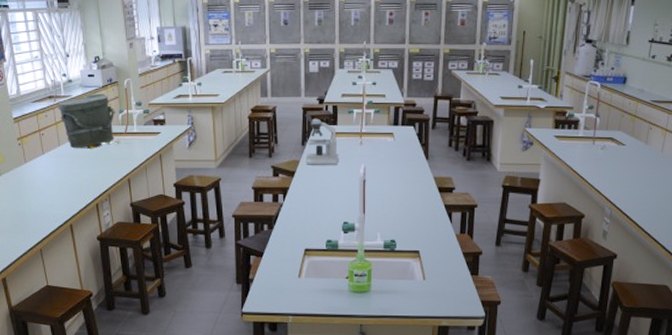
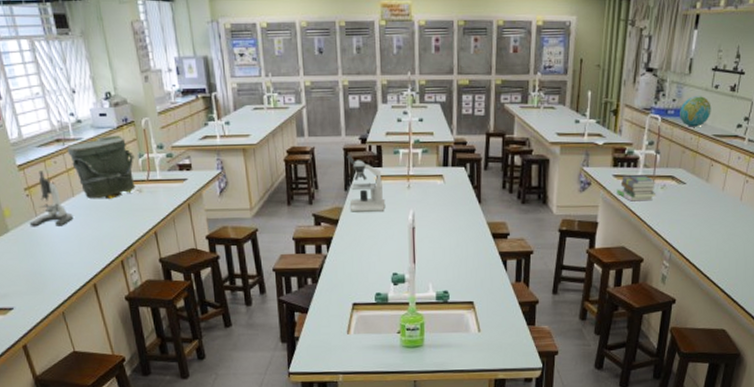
microscope: none [19,123,58,172] -> present [29,171,74,226]
books: none [558,136,597,161] -> present [617,175,657,202]
globe: none [618,64,649,93] -> present [680,95,712,127]

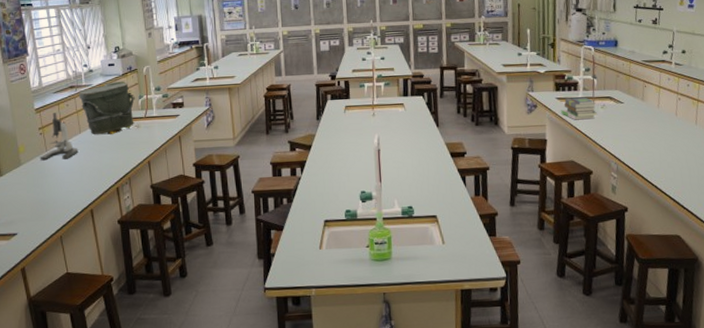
microscope: present [347,155,386,212] -> none [318,89,354,139]
globe: present [680,95,712,127] -> none [610,28,638,55]

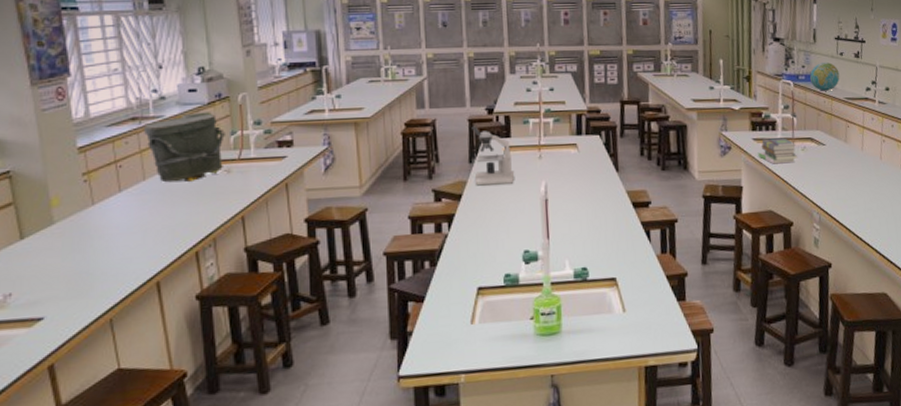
microscope: present [40,113,79,160] -> none [82,153,141,216]
microscope: none [318,89,354,139] -> present [472,126,515,186]
globe: none [610,28,638,55] -> present [810,61,840,91]

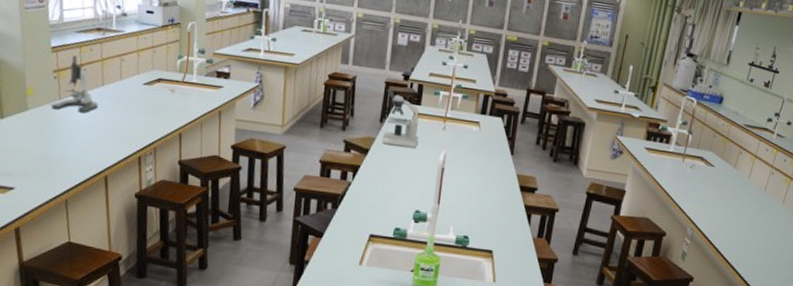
microscope: none [82,153,141,216] -> present [51,56,99,113]
bag: present [144,112,227,183] -> none [106,32,175,94]
books: present [758,138,798,164] -> none [647,150,685,178]
globe: present [810,61,840,91] -> none [714,85,745,115]

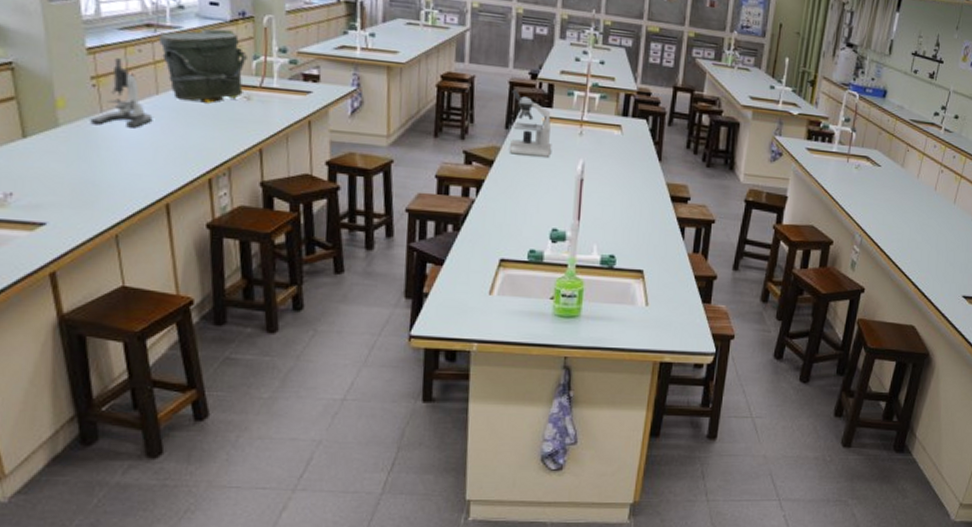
bag: none [106,32,175,94] -> present [159,28,249,103]

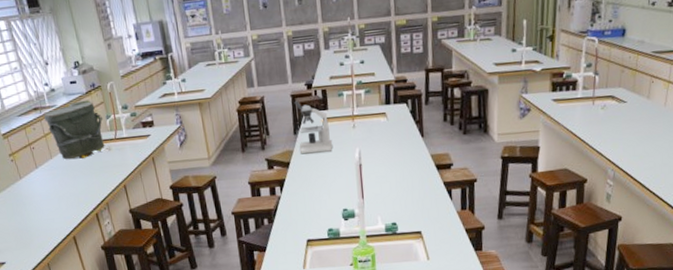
microscope: present [90,58,153,128] -> none [15,137,53,188]

